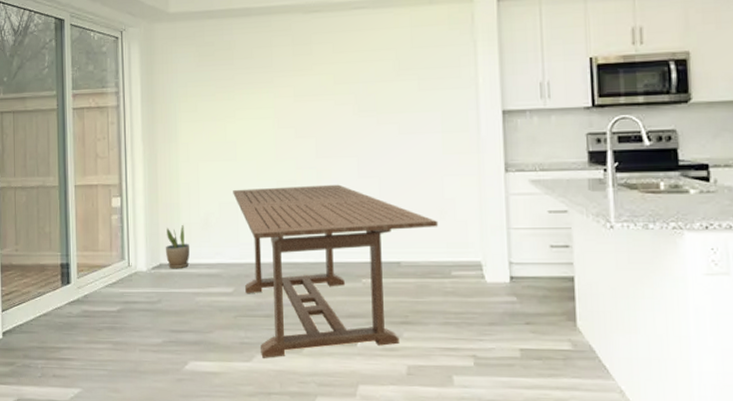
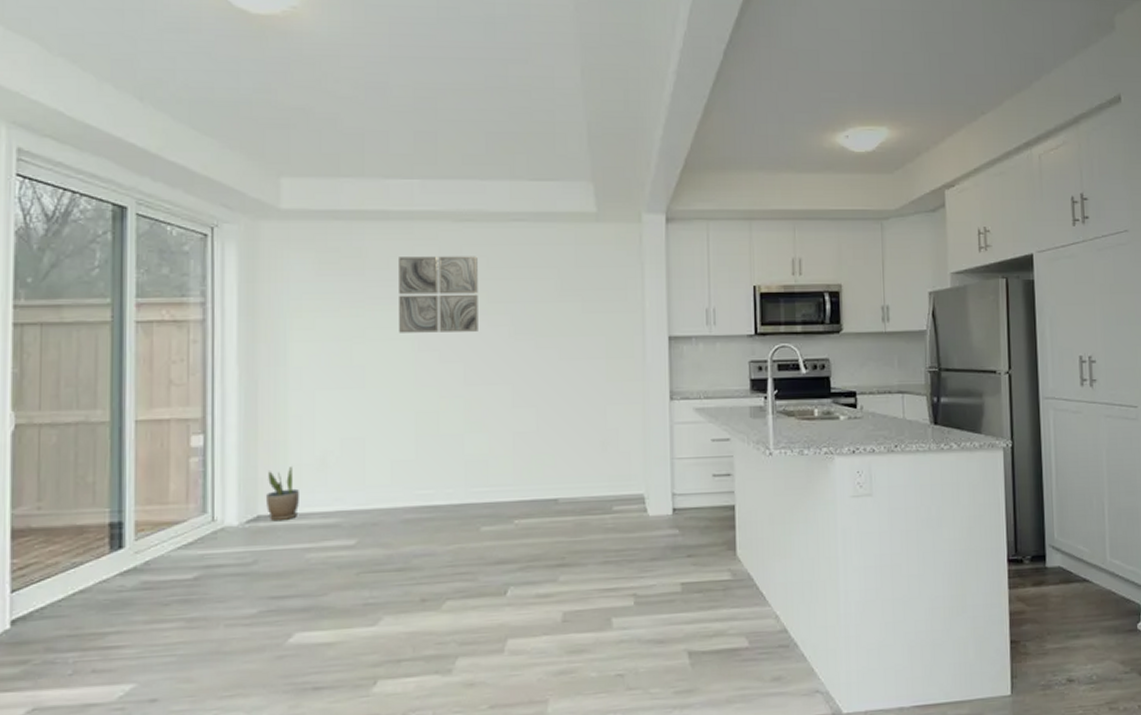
dining table: present [233,184,439,358] -> none [359,415,600,620]
wall art: none [260,43,327,113] -> present [399,256,478,333]

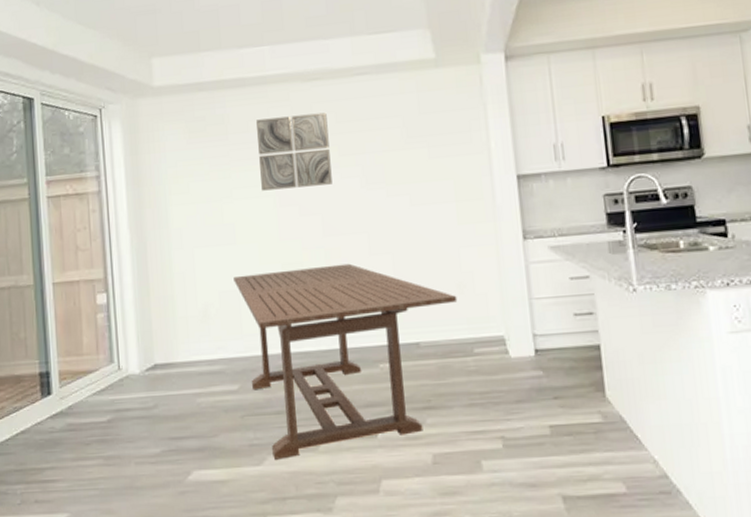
potted plant: present [265,467,299,521] -> none [159,319,188,369]
dining table: none [359,415,600,620] -> present [233,263,458,460]

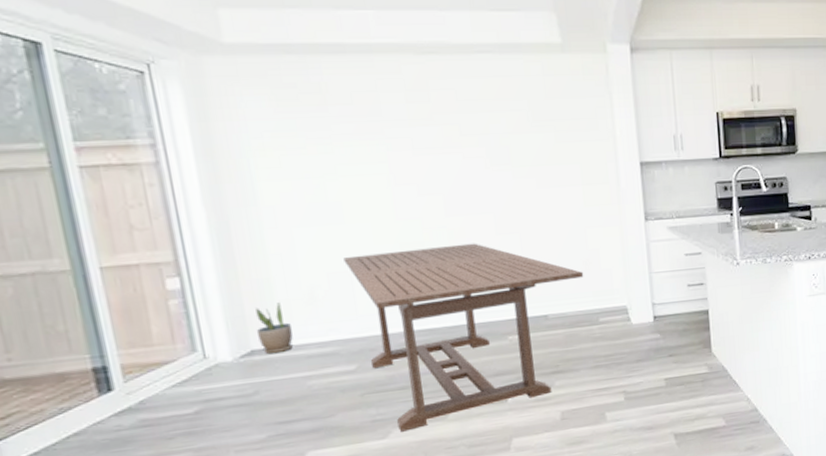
potted plant: none [159,319,188,369] -> present [255,303,293,354]
wall art: present [256,112,332,191] -> none [362,89,454,168]

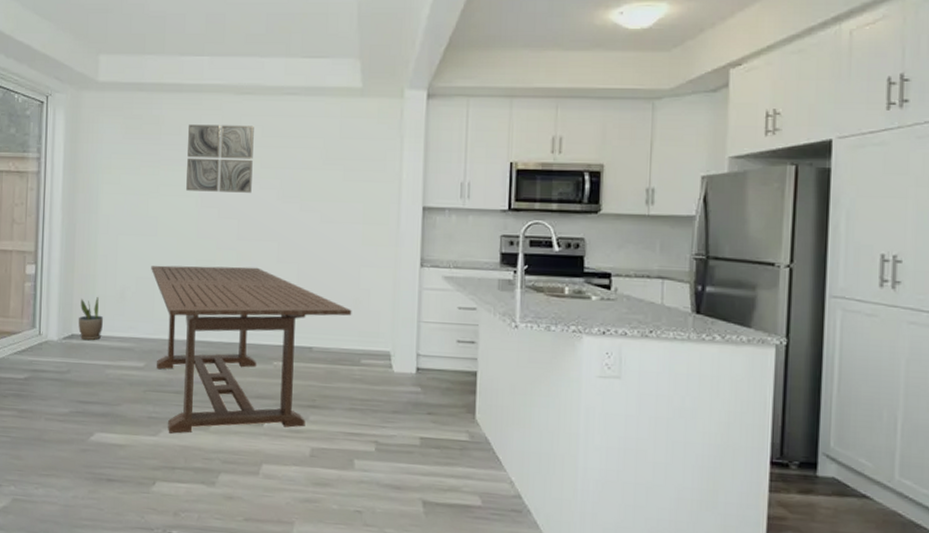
wall art: none [362,89,454,168] -> present [186,124,254,193]

